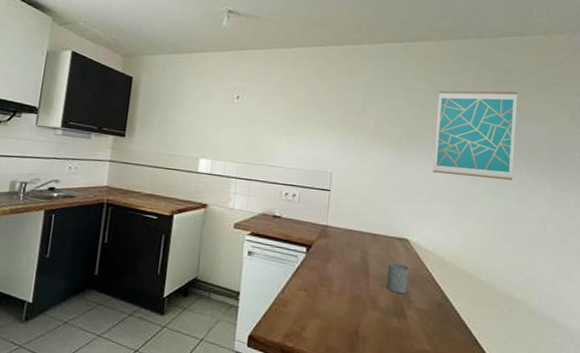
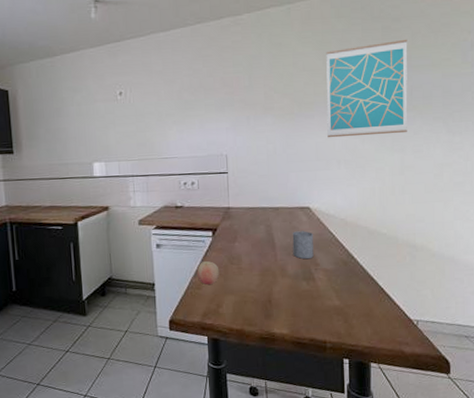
fruit: none [284,278,309,305] -> present [196,261,220,285]

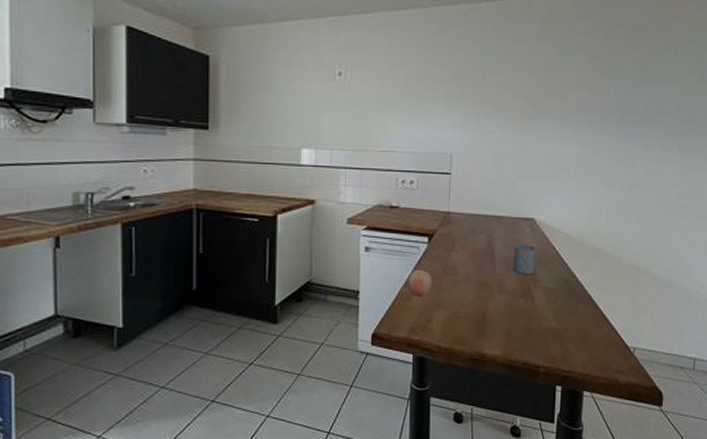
wall art: present [326,39,408,138] -> none [559,49,648,149]

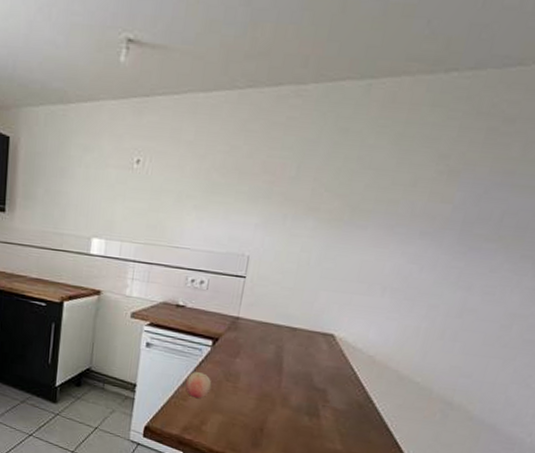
mug: present [513,244,537,275] -> none [301,359,332,394]

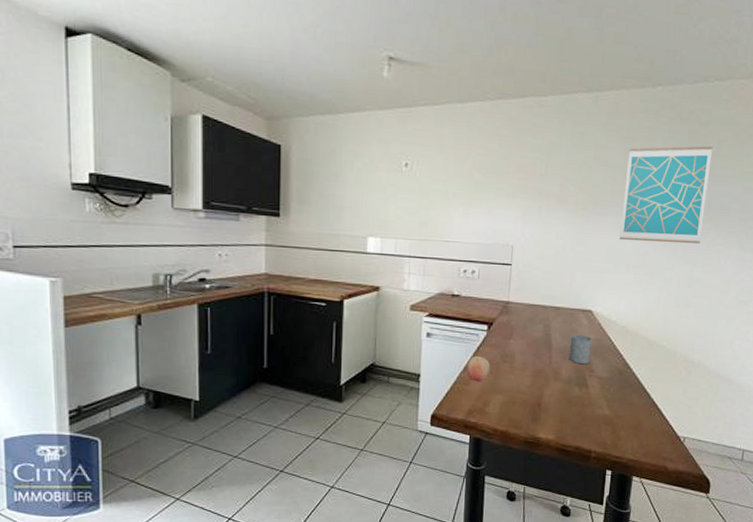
mug: none [301,359,332,394] -> present [569,334,593,365]
wall art: none [378,147,518,269] -> present [619,146,713,245]

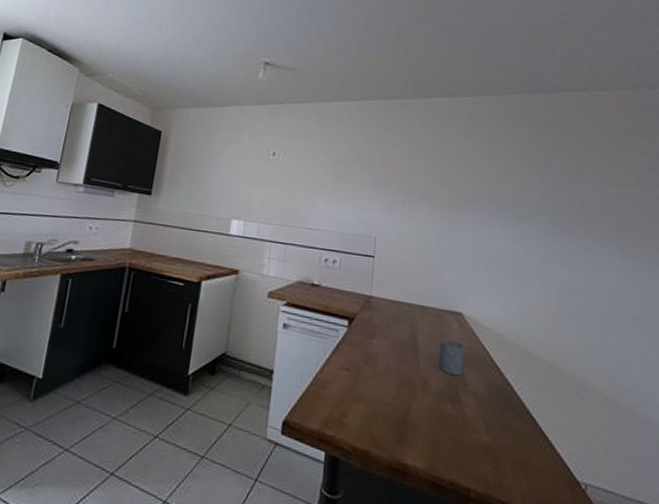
fruit: present [466,356,491,382] -> none [323,355,351,386]
wall art: present [619,146,713,245] -> none [488,148,579,249]

